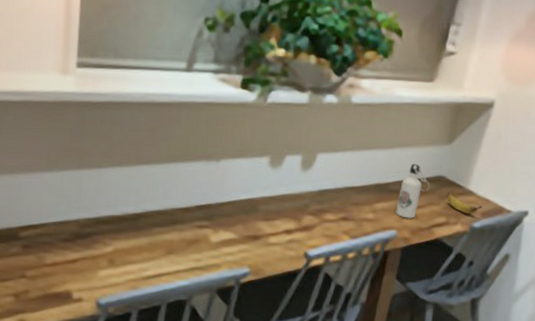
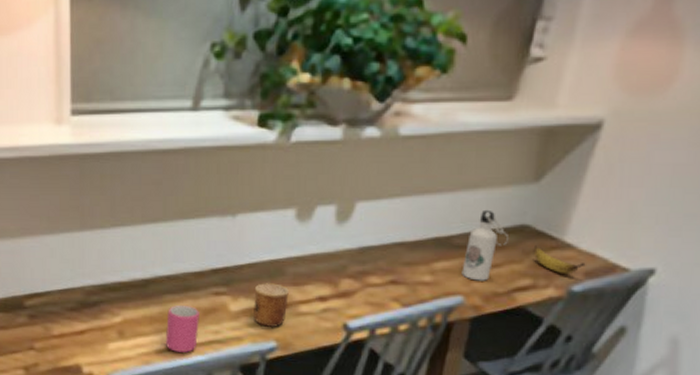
mug: none [152,236,184,278] -> present [165,304,199,353]
cup: none [231,218,262,256] -> present [253,283,290,327]

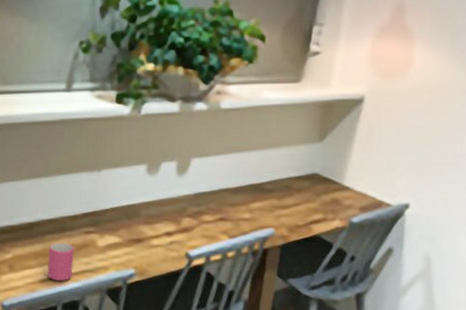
cup: present [253,283,290,327] -> none [116,223,144,258]
water bottle: present [461,209,508,281] -> none [271,162,304,216]
banana: present [533,246,586,275] -> none [322,189,360,210]

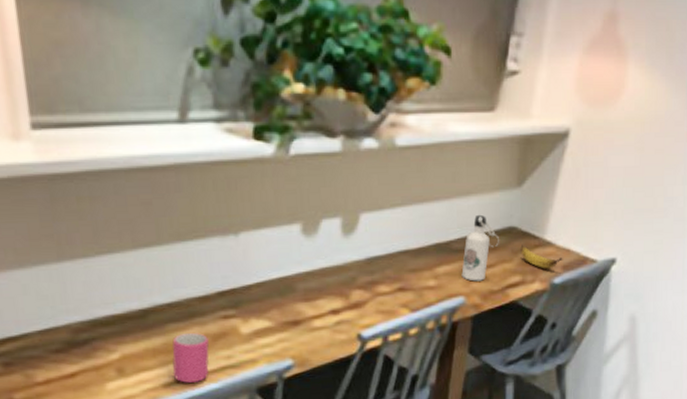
water bottle: none [271,162,304,216] -> present [461,214,499,281]
banana: none [322,189,360,210] -> present [520,245,563,269]

